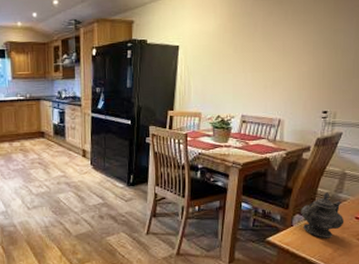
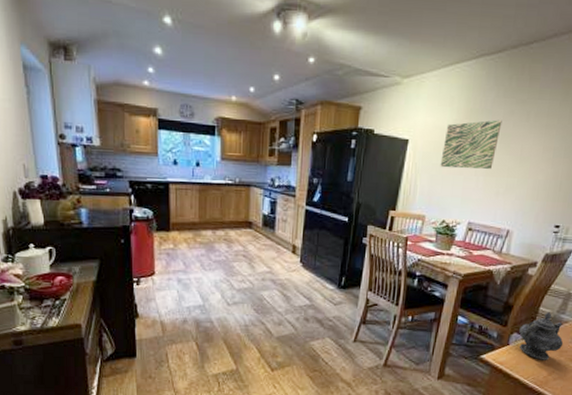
wall art: none [210,20,263,68] -> present [440,120,502,169]

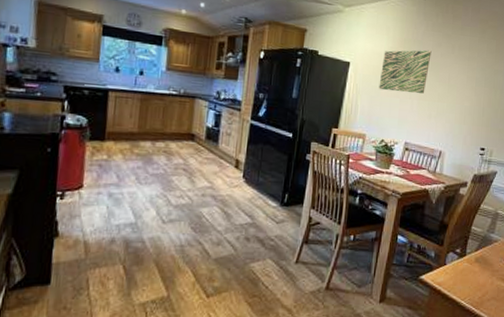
teapot: present [519,312,564,360] -> none [454,231,495,280]

